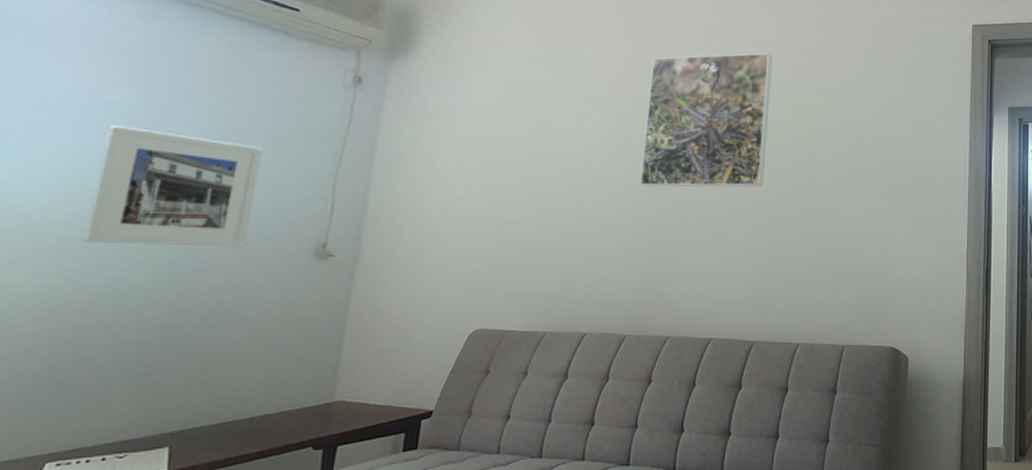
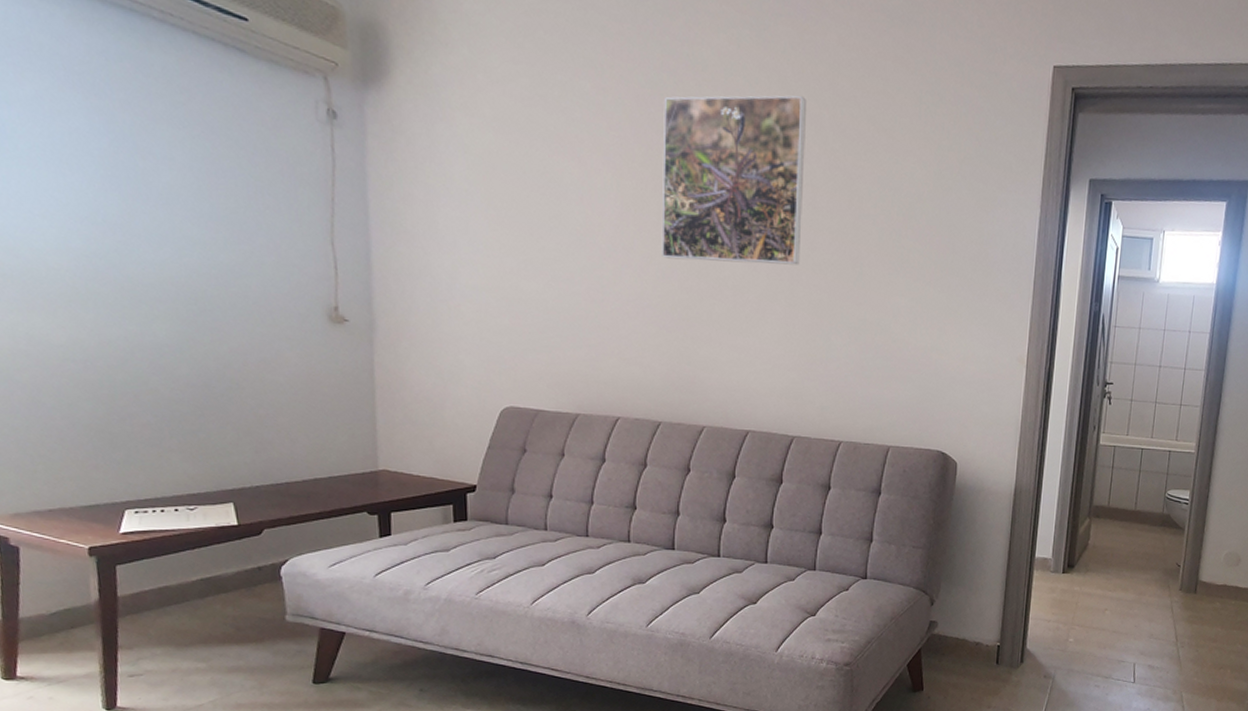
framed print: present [83,126,264,247] -> none [79,160,255,306]

